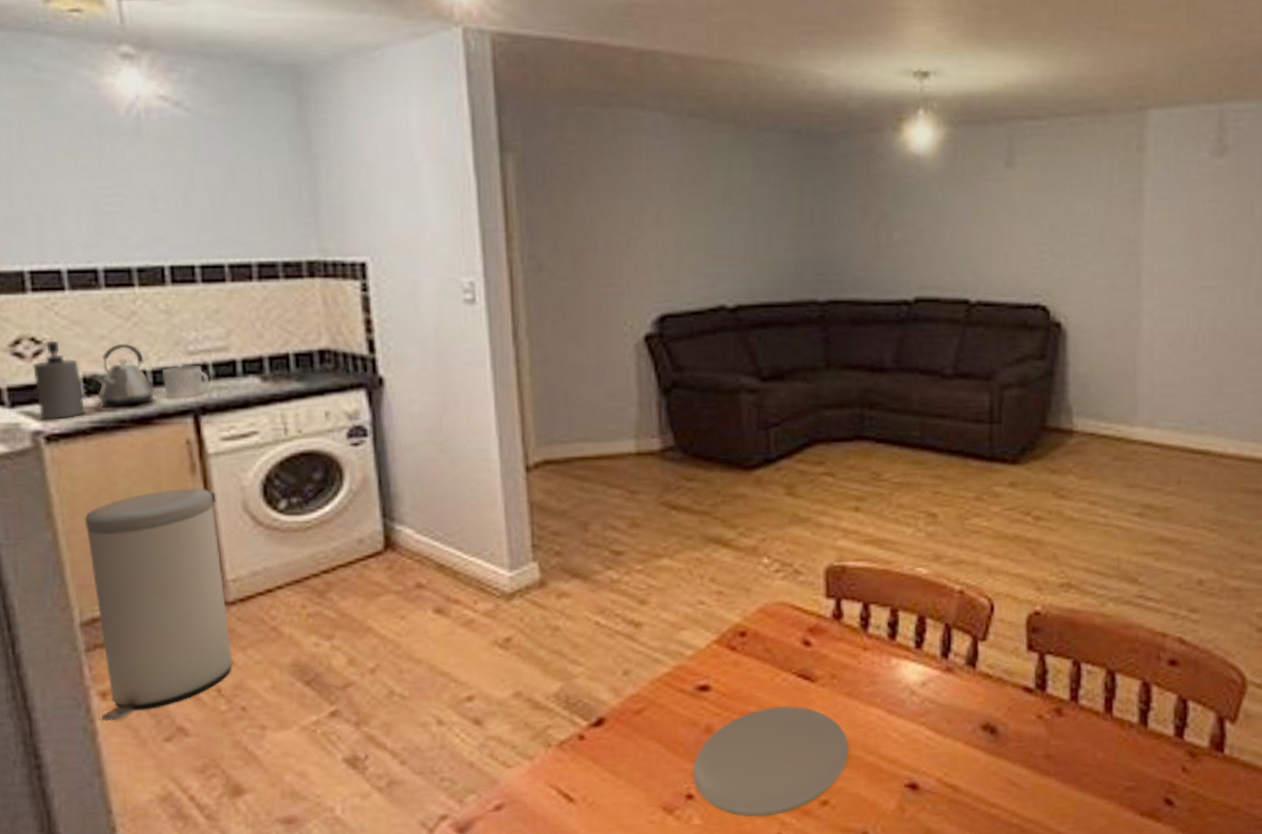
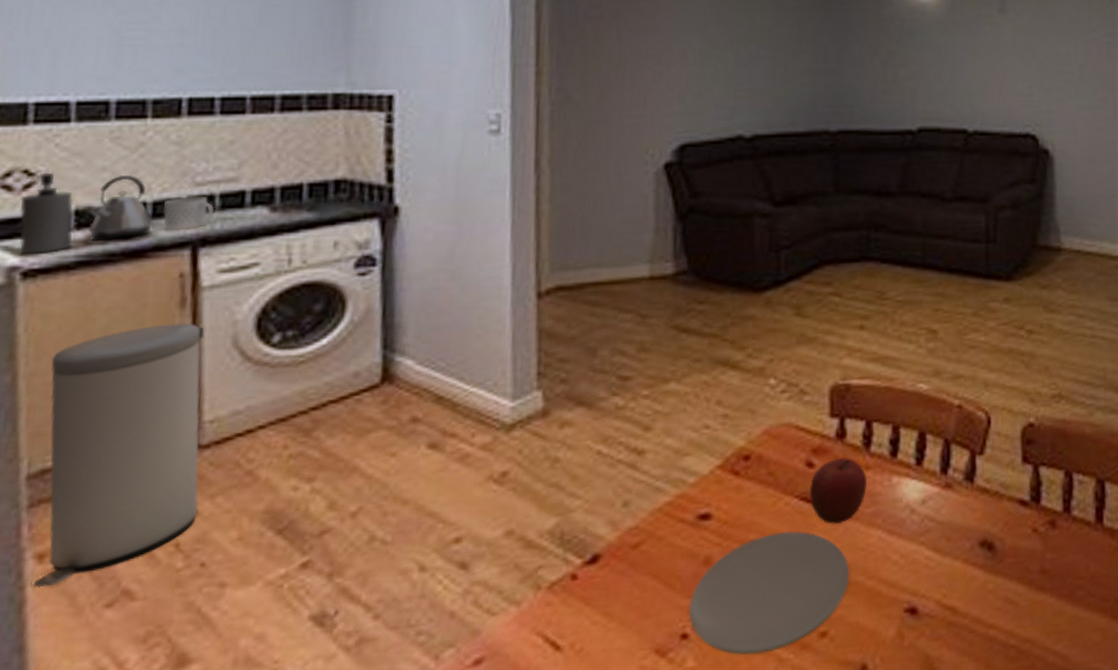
fruit: none [807,637,866,701] -> present [810,457,868,524]

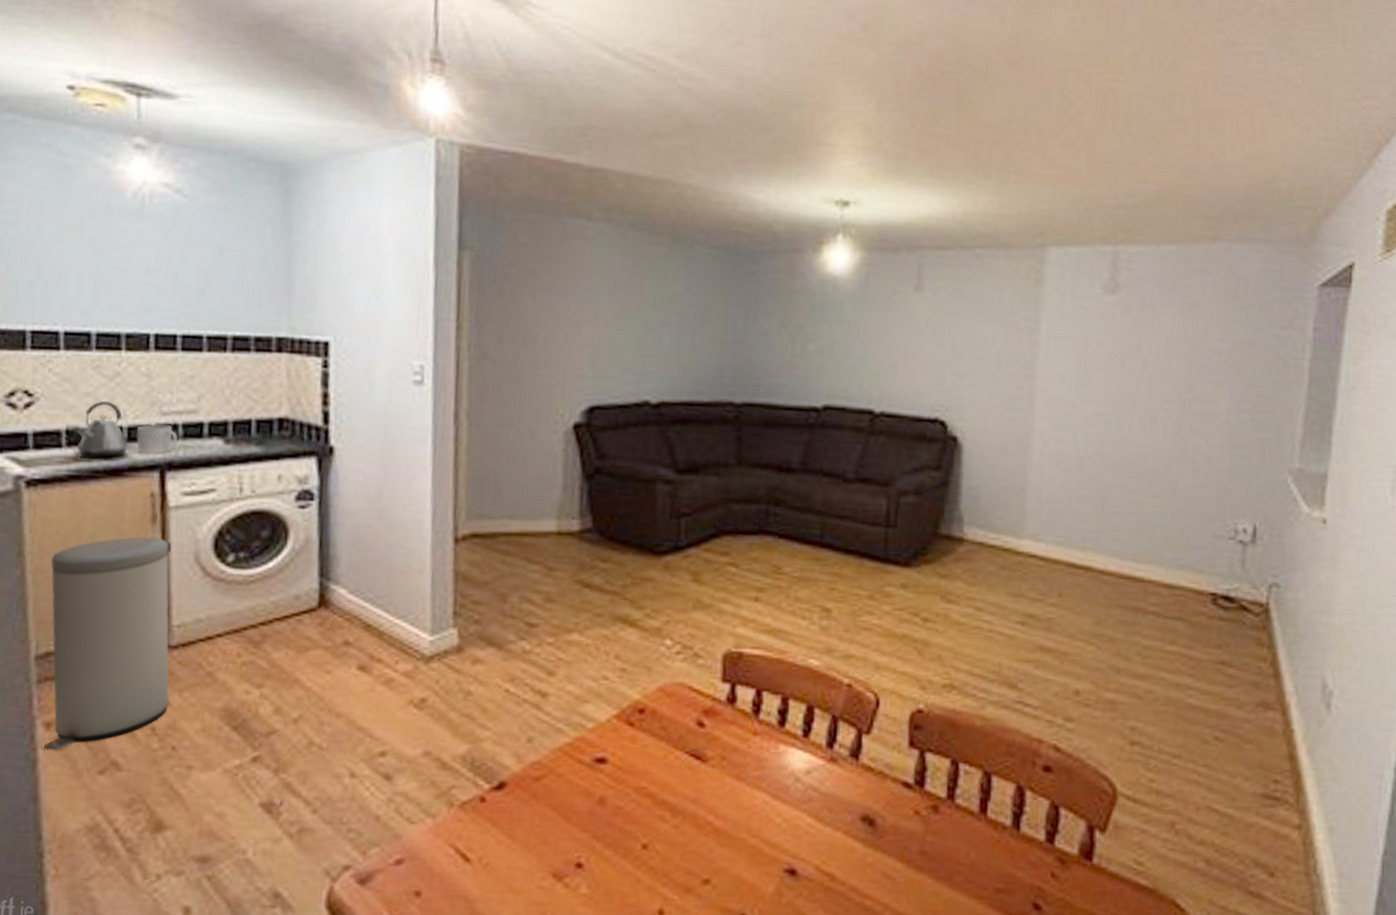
soap dispenser: present [19,172,74,255] -> none [22,394,65,467]
plate: present [688,530,850,655] -> none [583,783,734,891]
fruit: present [810,457,868,524] -> none [699,721,755,782]

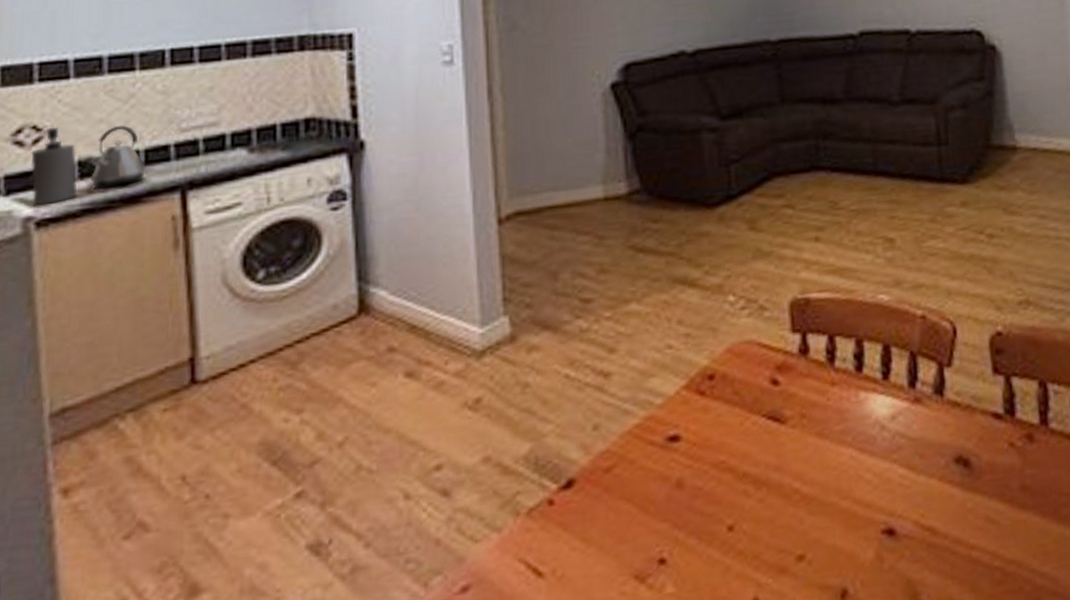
soap dispenser: none [22,394,65,467] -> present [31,127,78,206]
pedal bin: present [42,537,172,750] -> none [59,263,201,521]
mug: present [136,424,178,454] -> none [154,142,199,176]

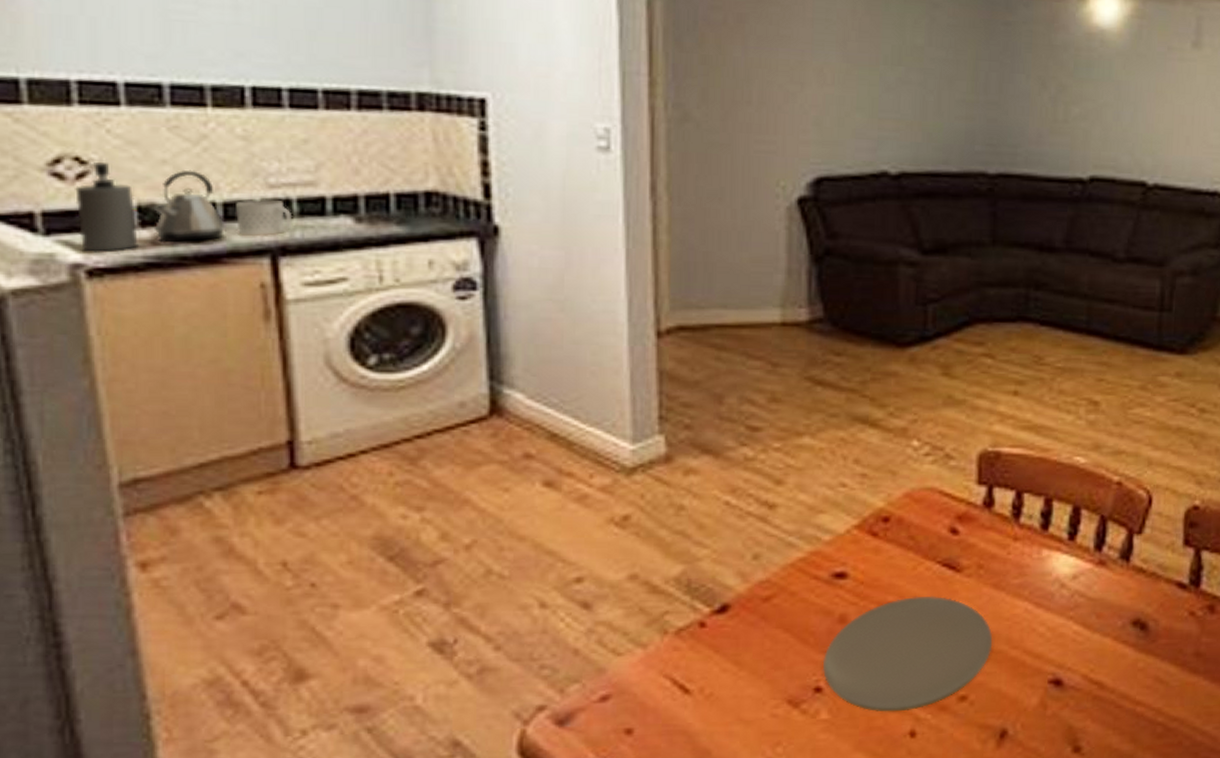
mug: none [154,142,199,176] -> present [236,198,293,236]
plate: none [664,450,823,580] -> present [822,595,993,712]

